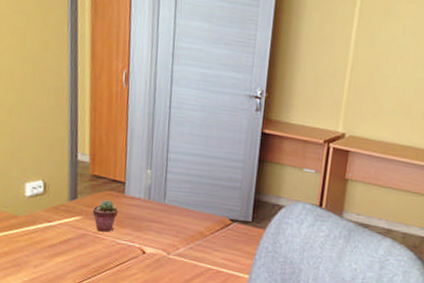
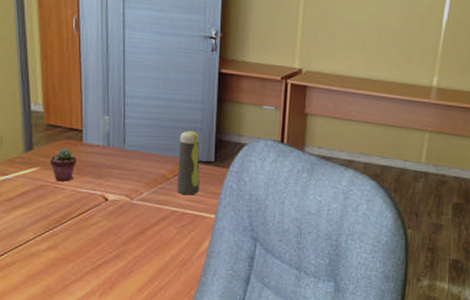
water bottle: none [213,189,239,254] -> present [177,130,200,195]

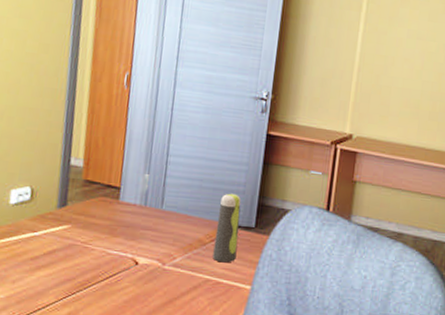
potted succulent: present [50,149,78,182] -> none [82,207,112,242]

